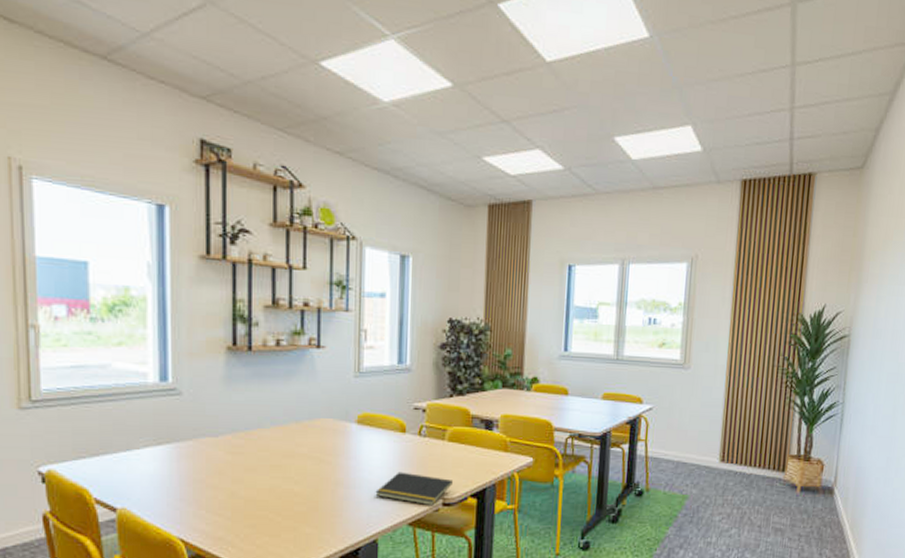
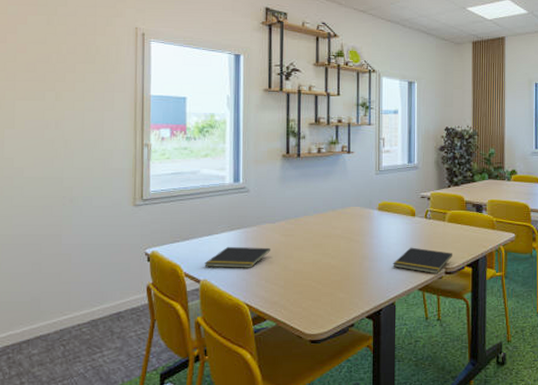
notepad: none [122,465,214,494] -> present [204,246,271,268]

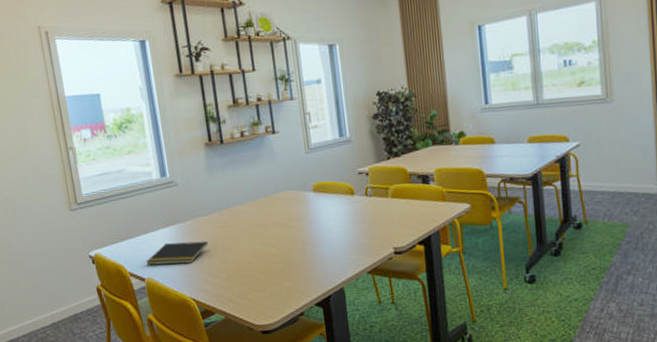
notepad: present [393,247,452,274] -> none [336,228,401,256]

